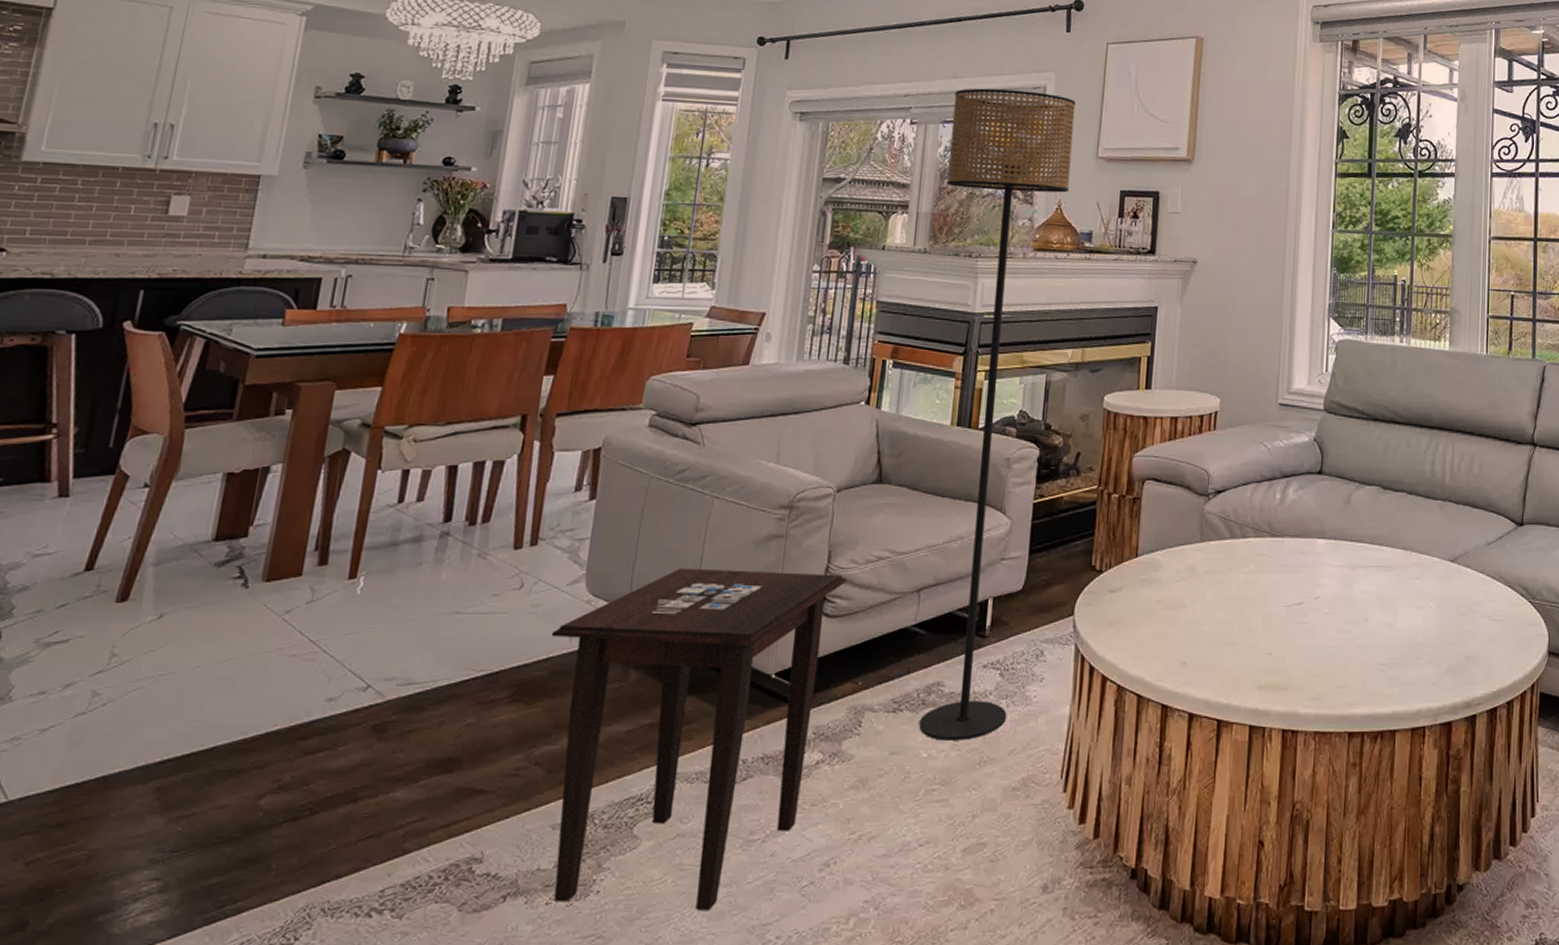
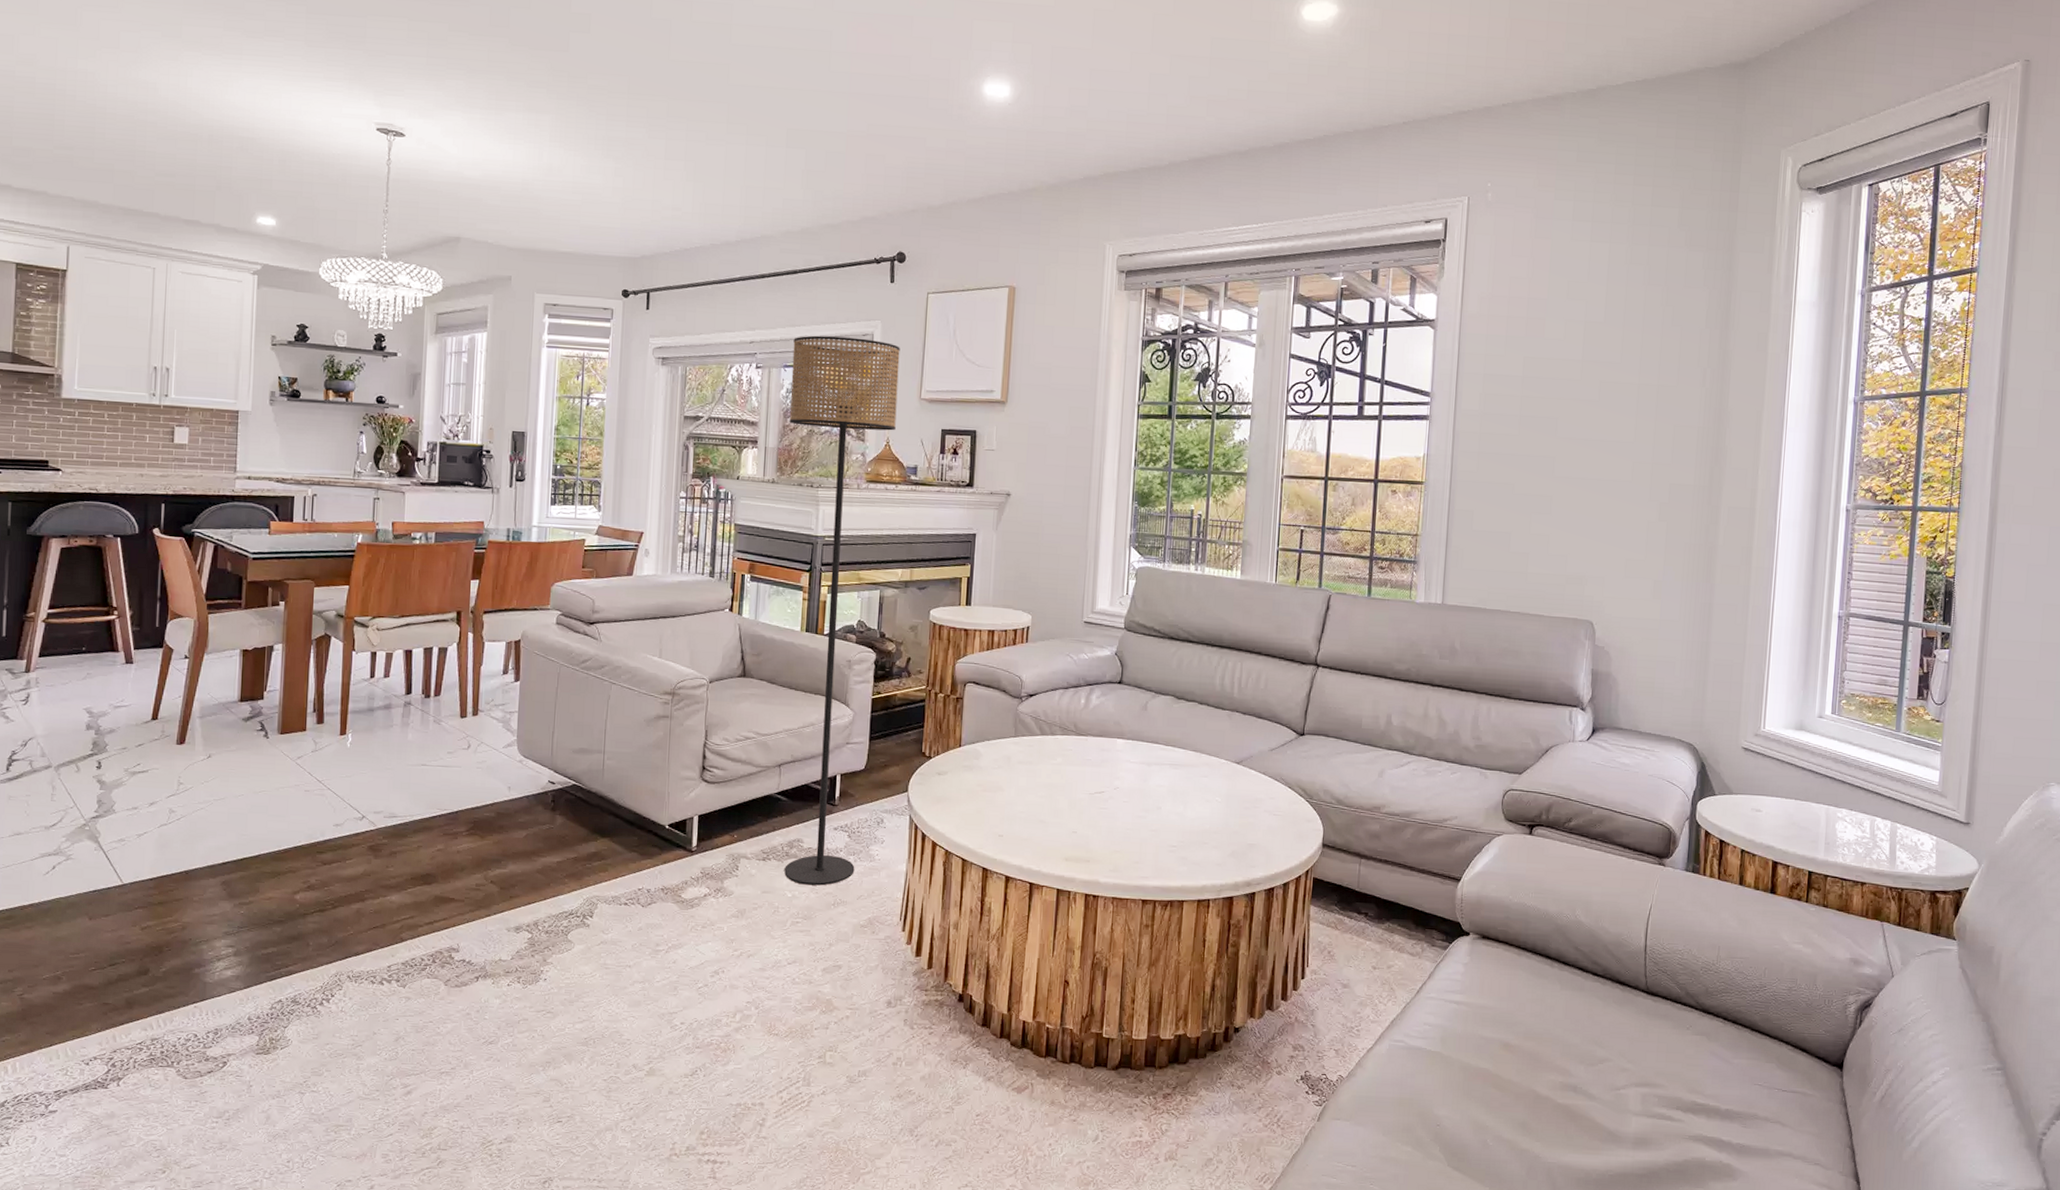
side table: present [551,568,848,911] -> none [494,738,722,1000]

